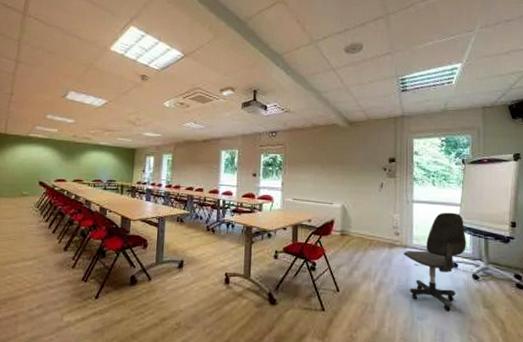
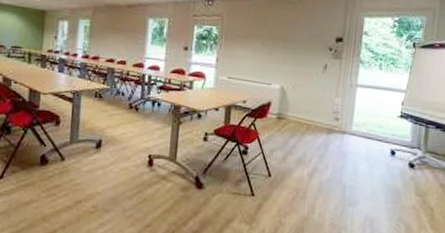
office chair: present [403,212,466,312] -> none [341,98,407,199]

